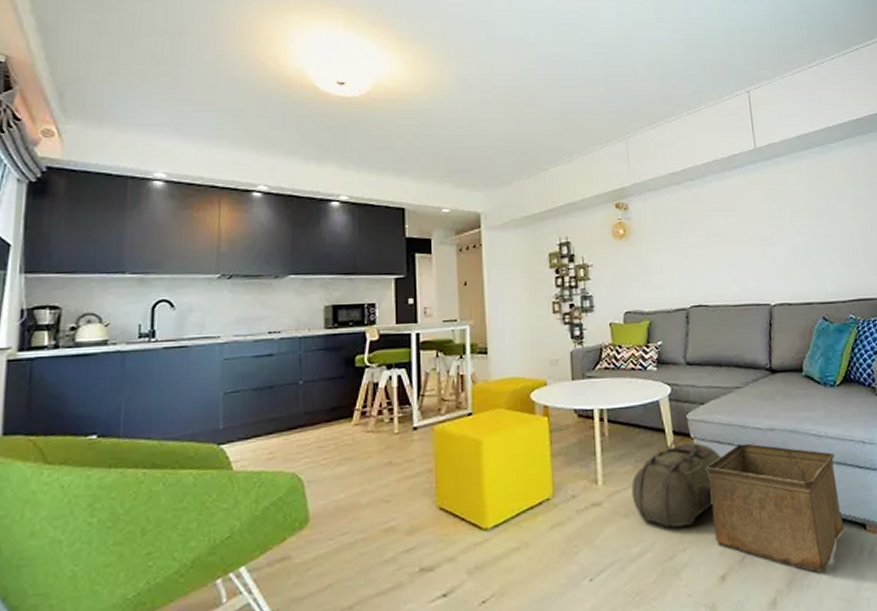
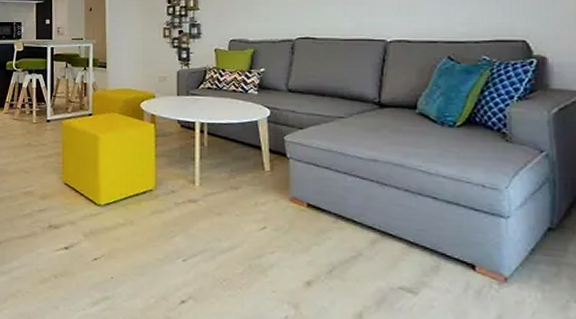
backpack: present [631,439,721,528] -> none [226,157,316,234]
storage bin: present [705,443,845,573] -> none [299,169,449,301]

